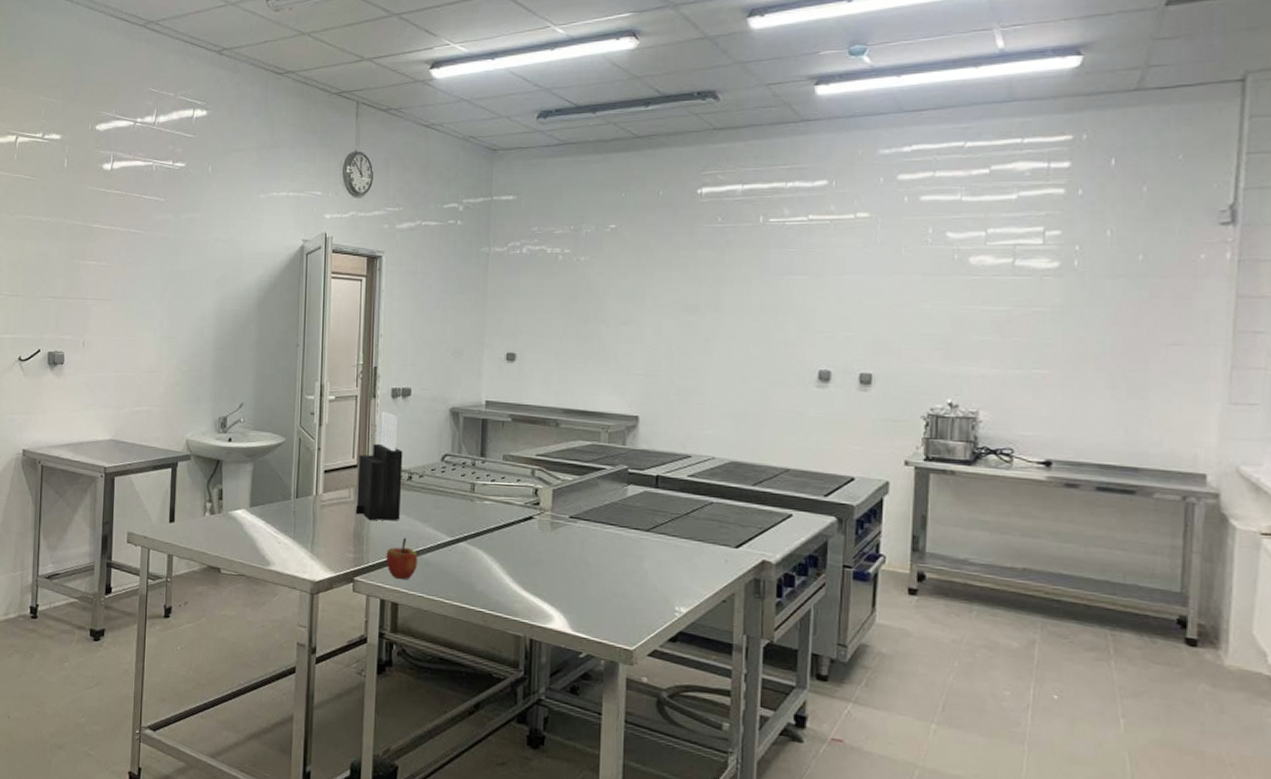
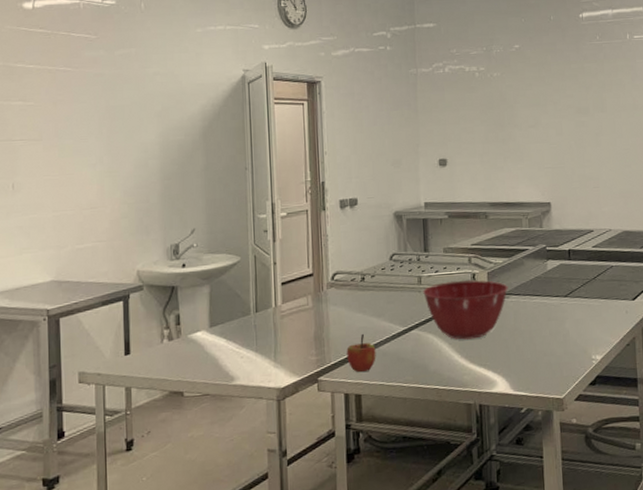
knife block: present [356,412,403,521] -> none [314,222,357,323]
mixing bowl: none [476,494,576,564] -> present [423,280,508,340]

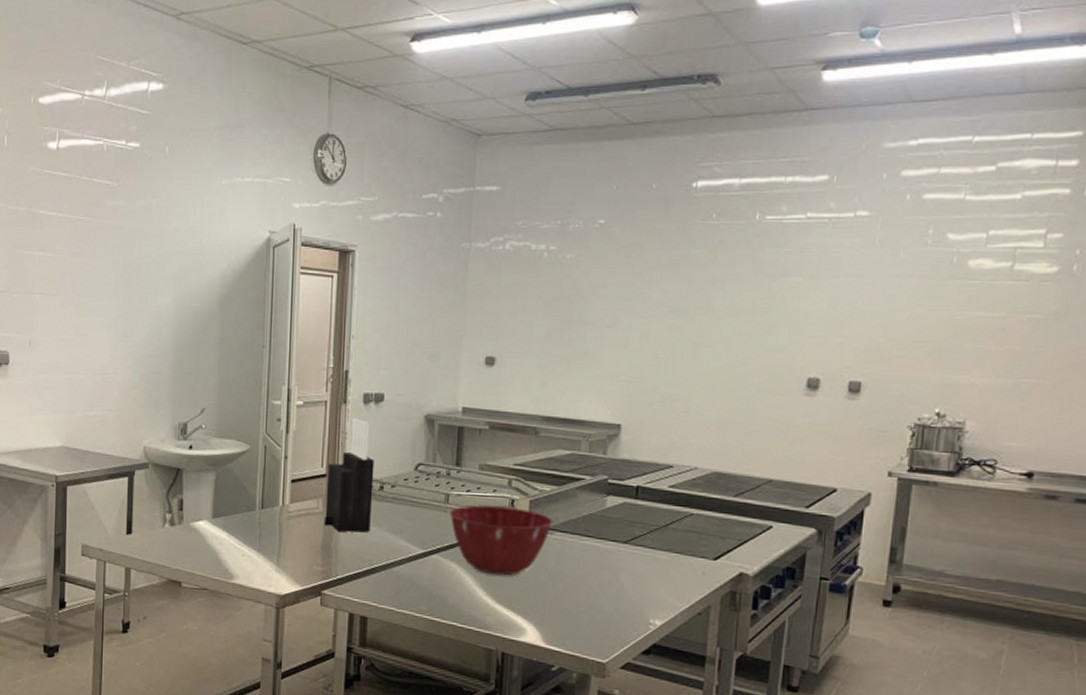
knife block: none [314,222,357,323] -> present [325,418,374,533]
apple: present [346,333,376,372] -> none [355,549,389,593]

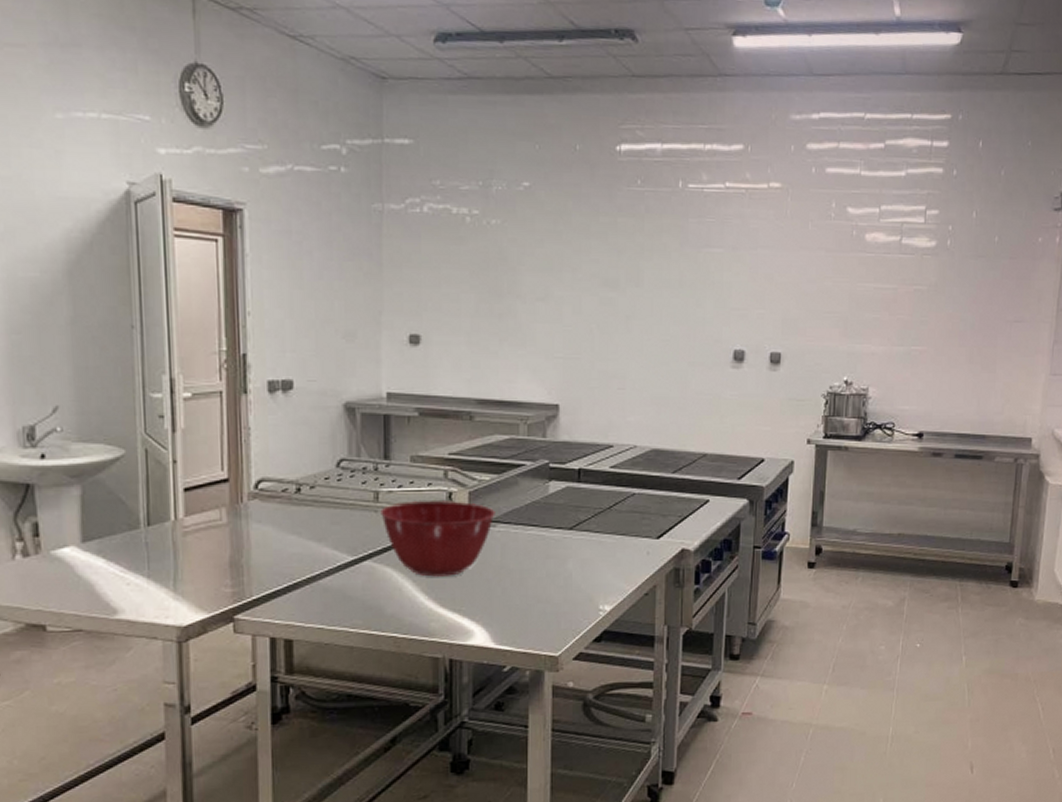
knife block: present [325,418,374,533] -> none [229,411,289,546]

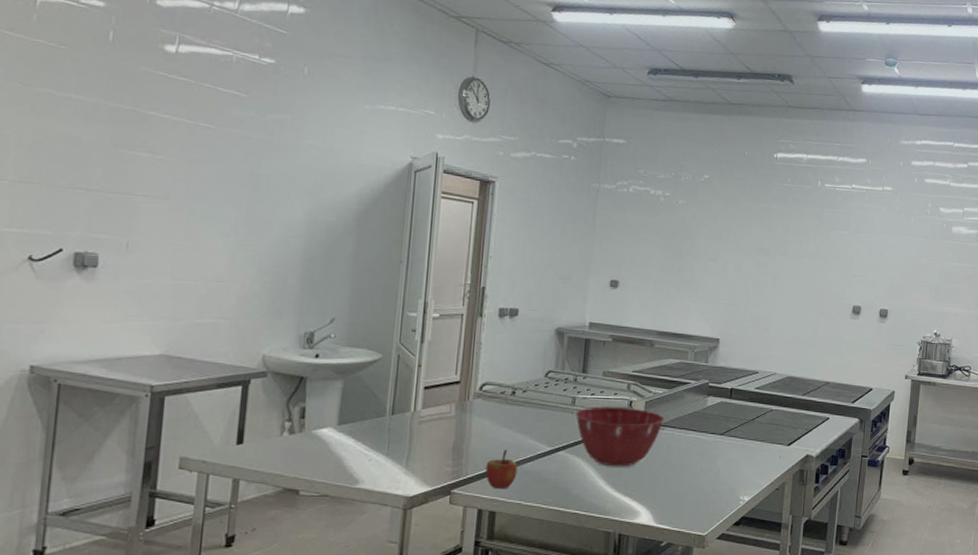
apple: none [274,561,314,611] -> present [485,449,518,488]

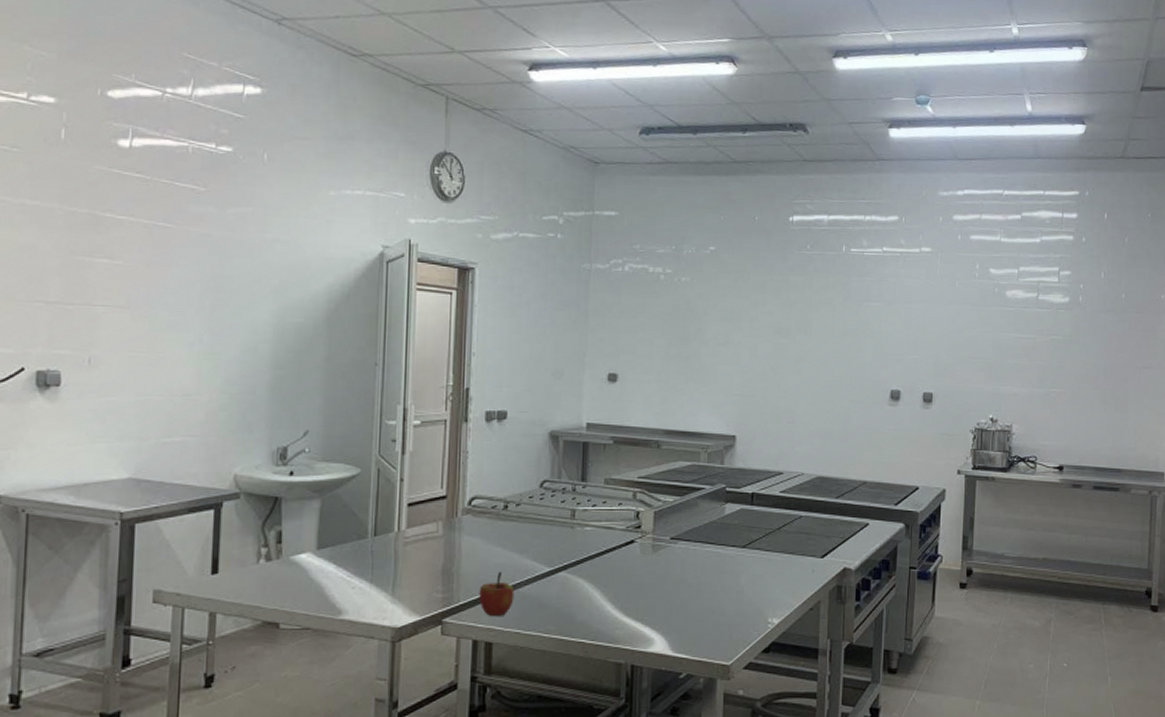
mixing bowl: present [575,406,665,467] -> none [576,519,677,588]

